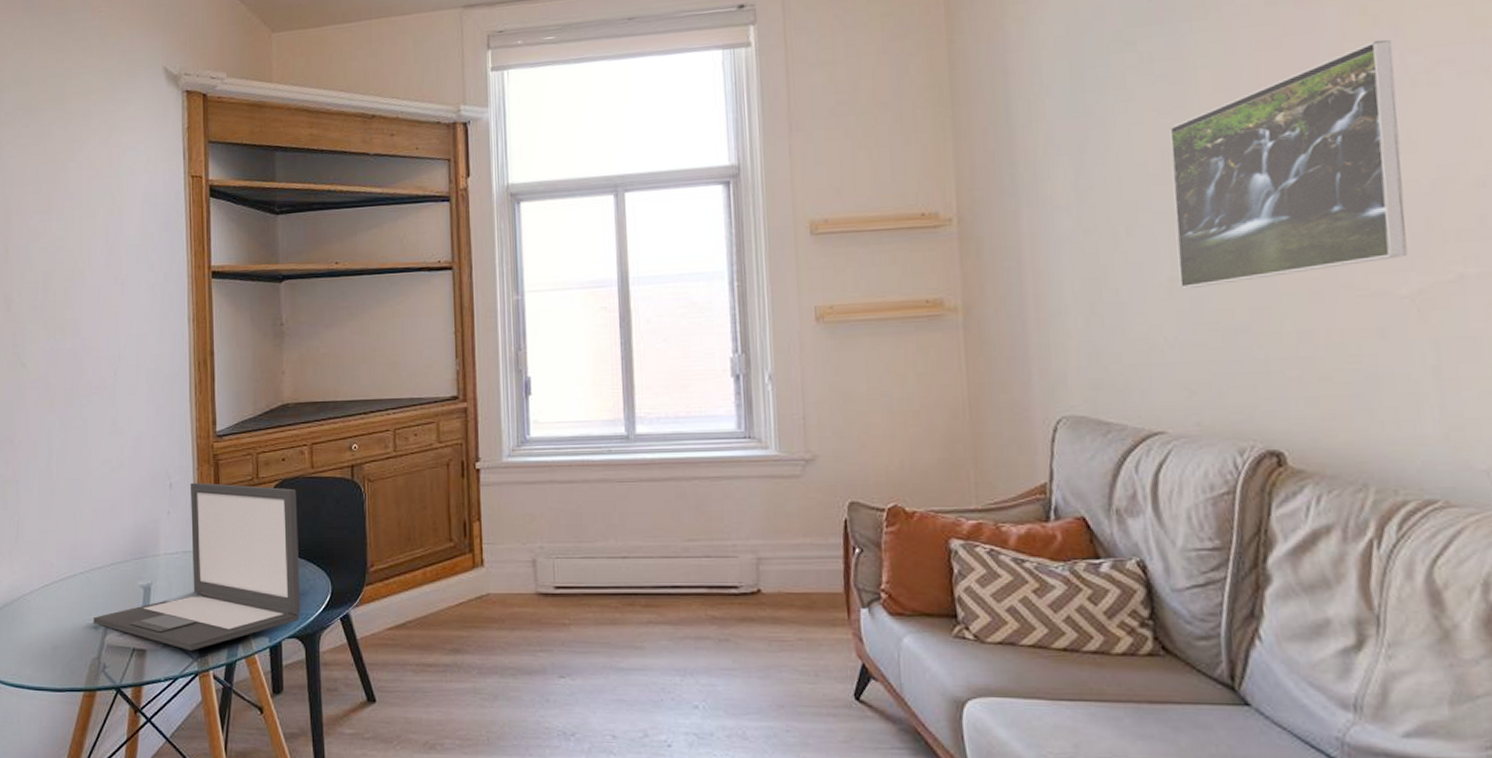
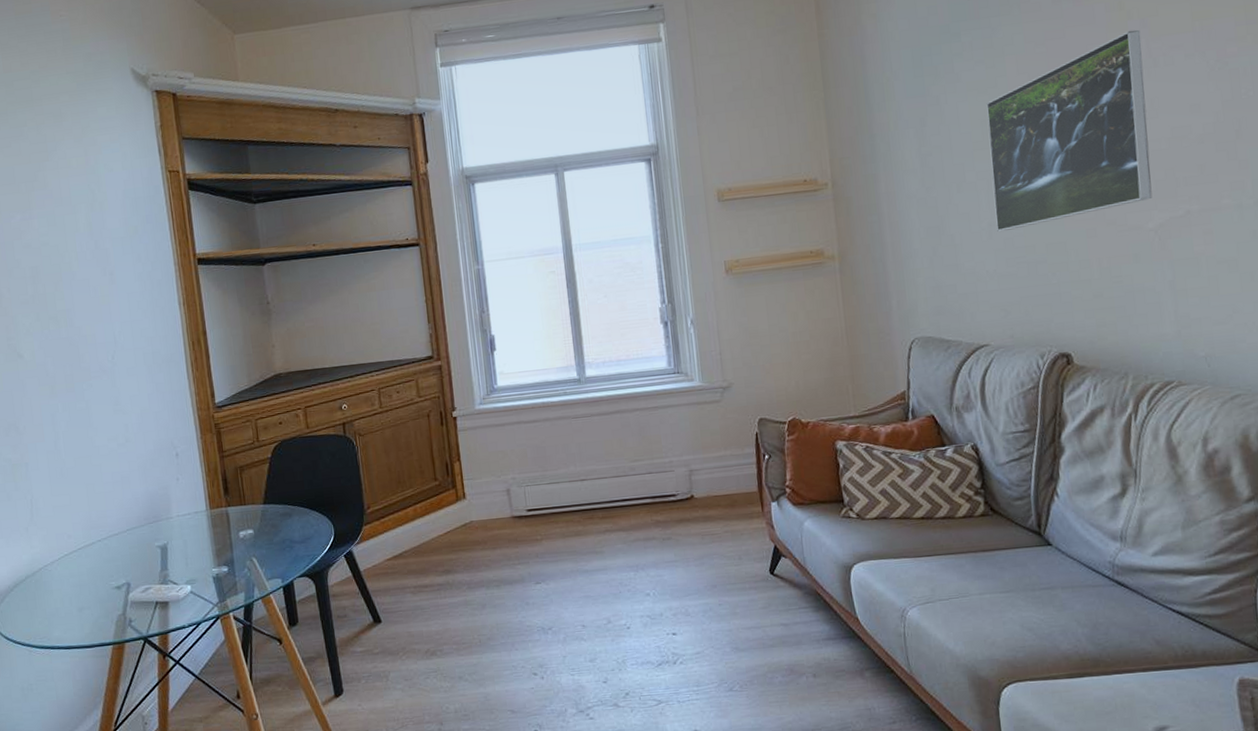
laptop: present [94,482,301,651] -> none [115,448,308,598]

